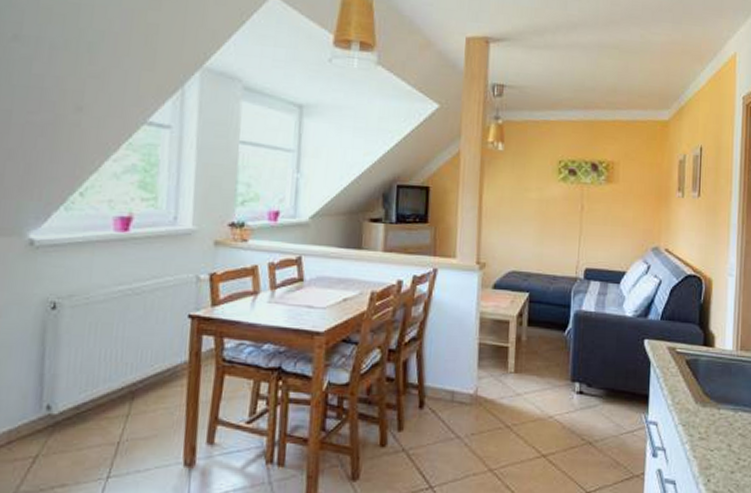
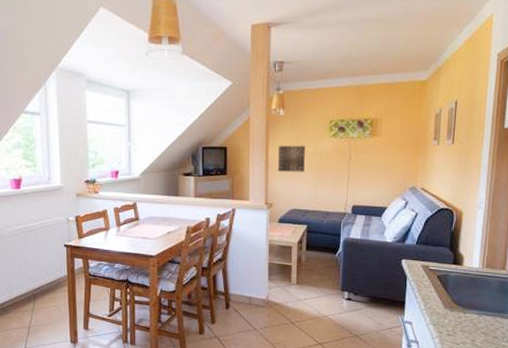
wall art: none [494,188,528,224] -> present [278,145,305,172]

